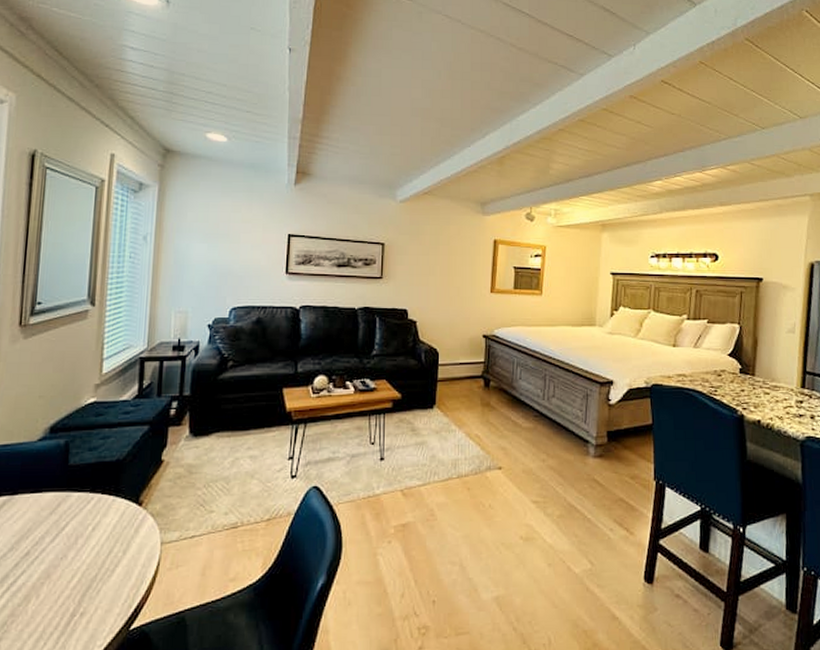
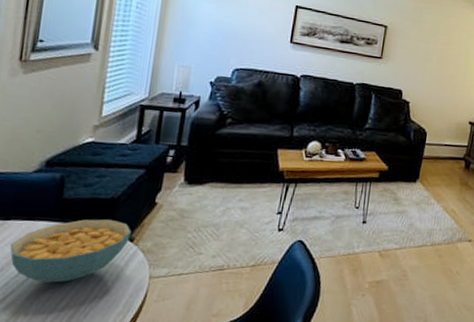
cereal bowl: none [18,484,139,559] -> present [10,219,131,283]

